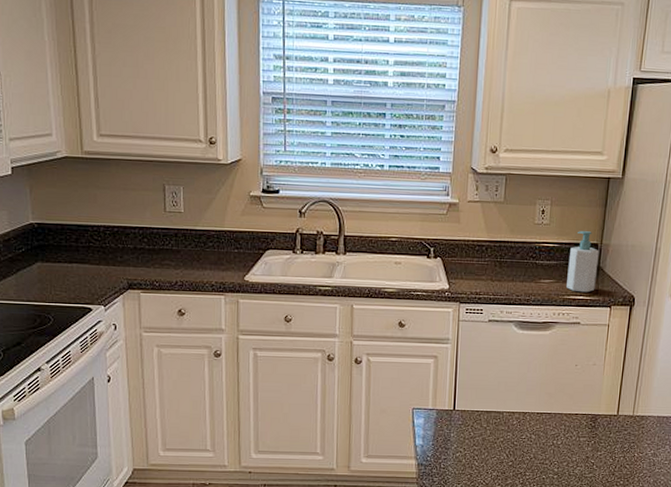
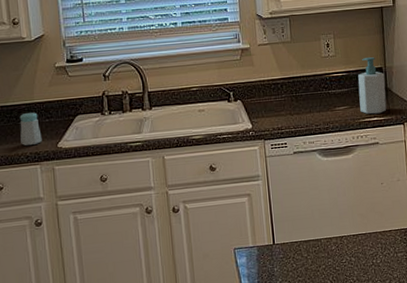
salt shaker: none [207,240,229,275] -> present [19,112,42,146]

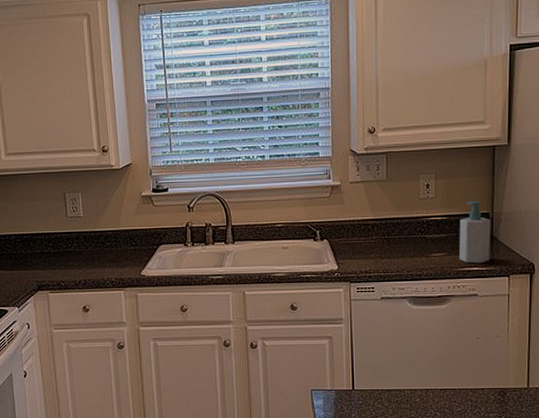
salt shaker: present [19,112,42,146] -> none [106,240,127,272]

